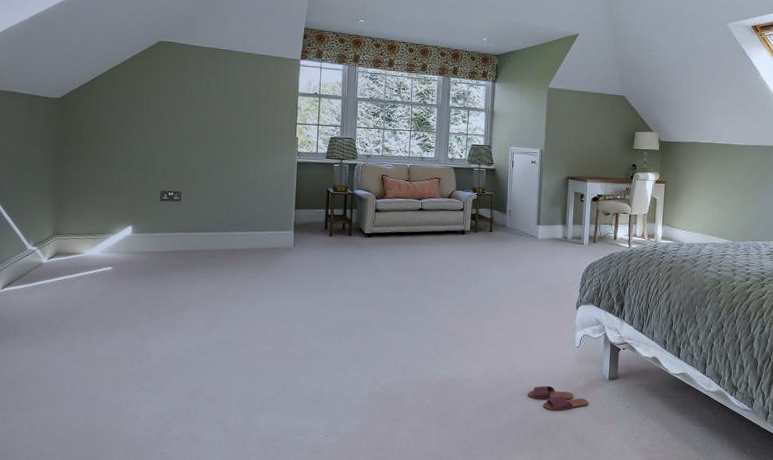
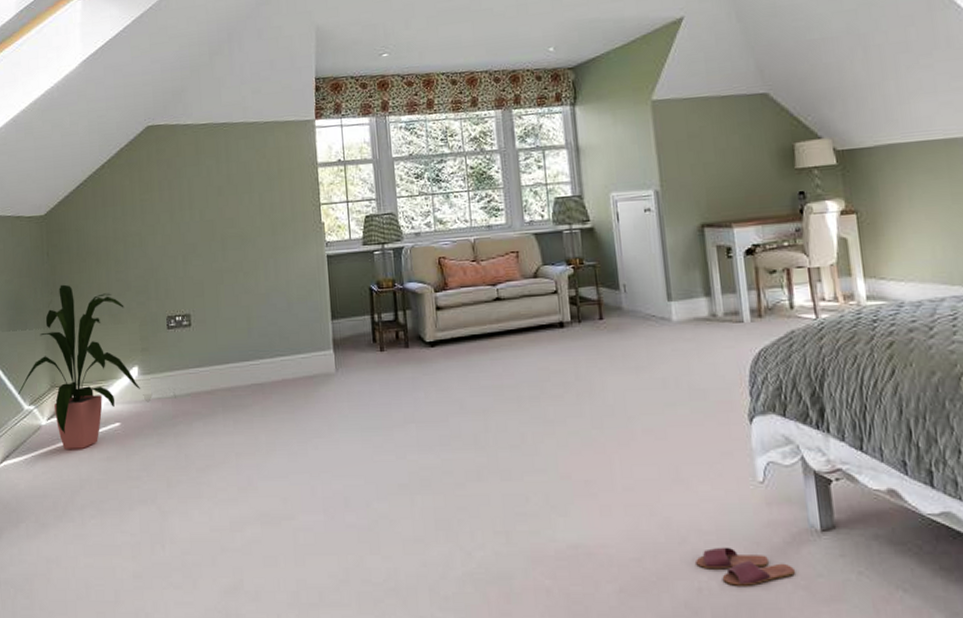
house plant: none [23,155,133,284] -> present [18,284,141,449]

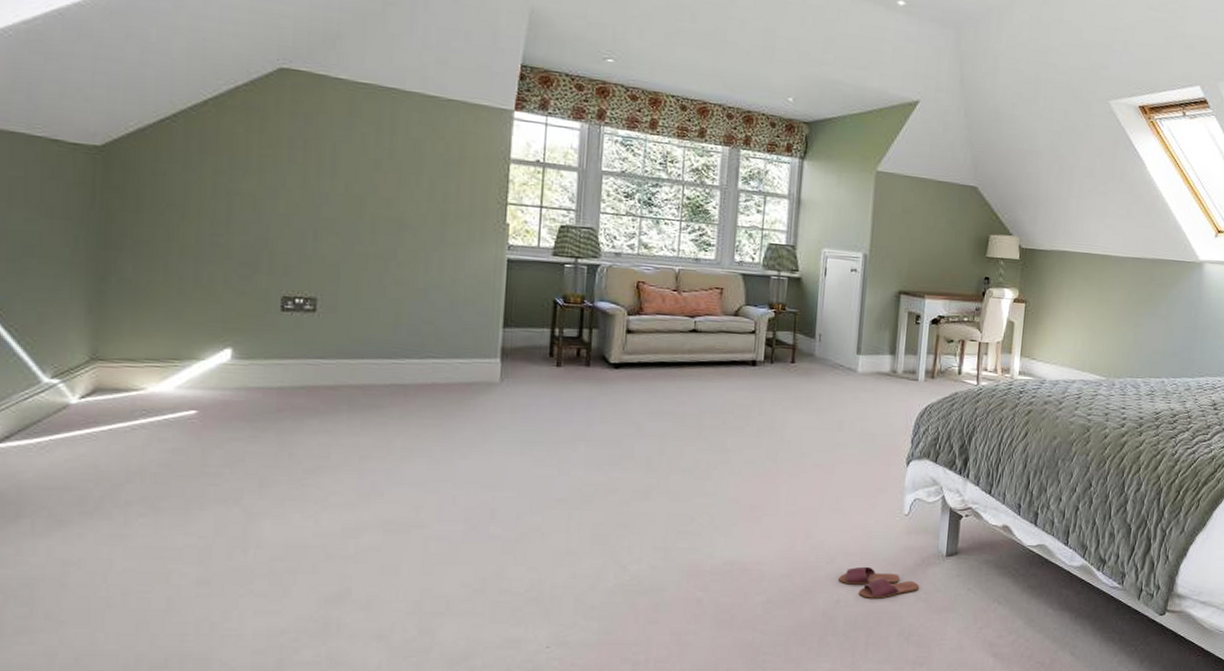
house plant: present [18,284,141,449] -> none [33,237,234,436]

